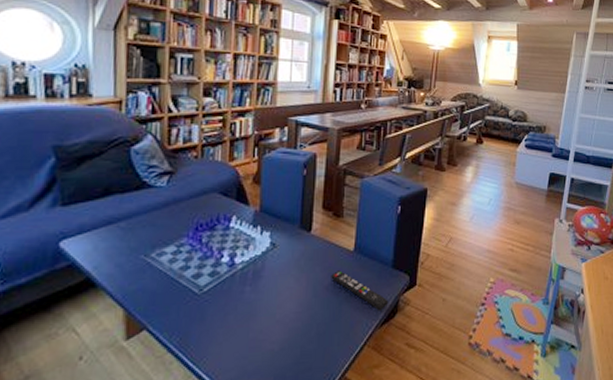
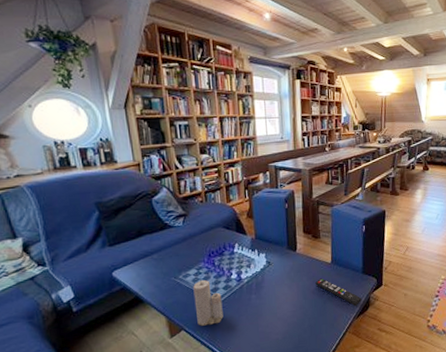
candle: none [166,261,205,326] -> present [193,279,223,326]

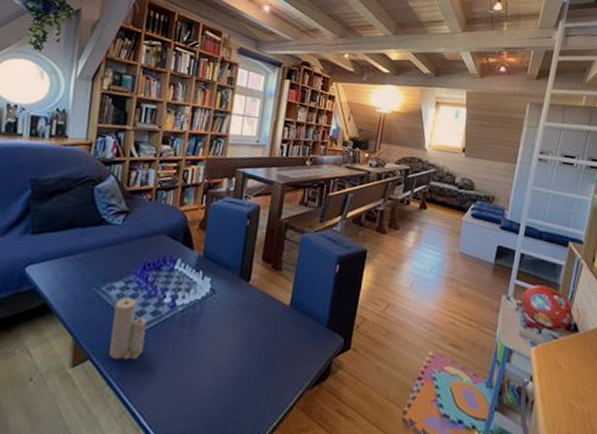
remote control: present [315,277,362,307] -> none [265,323,322,372]

